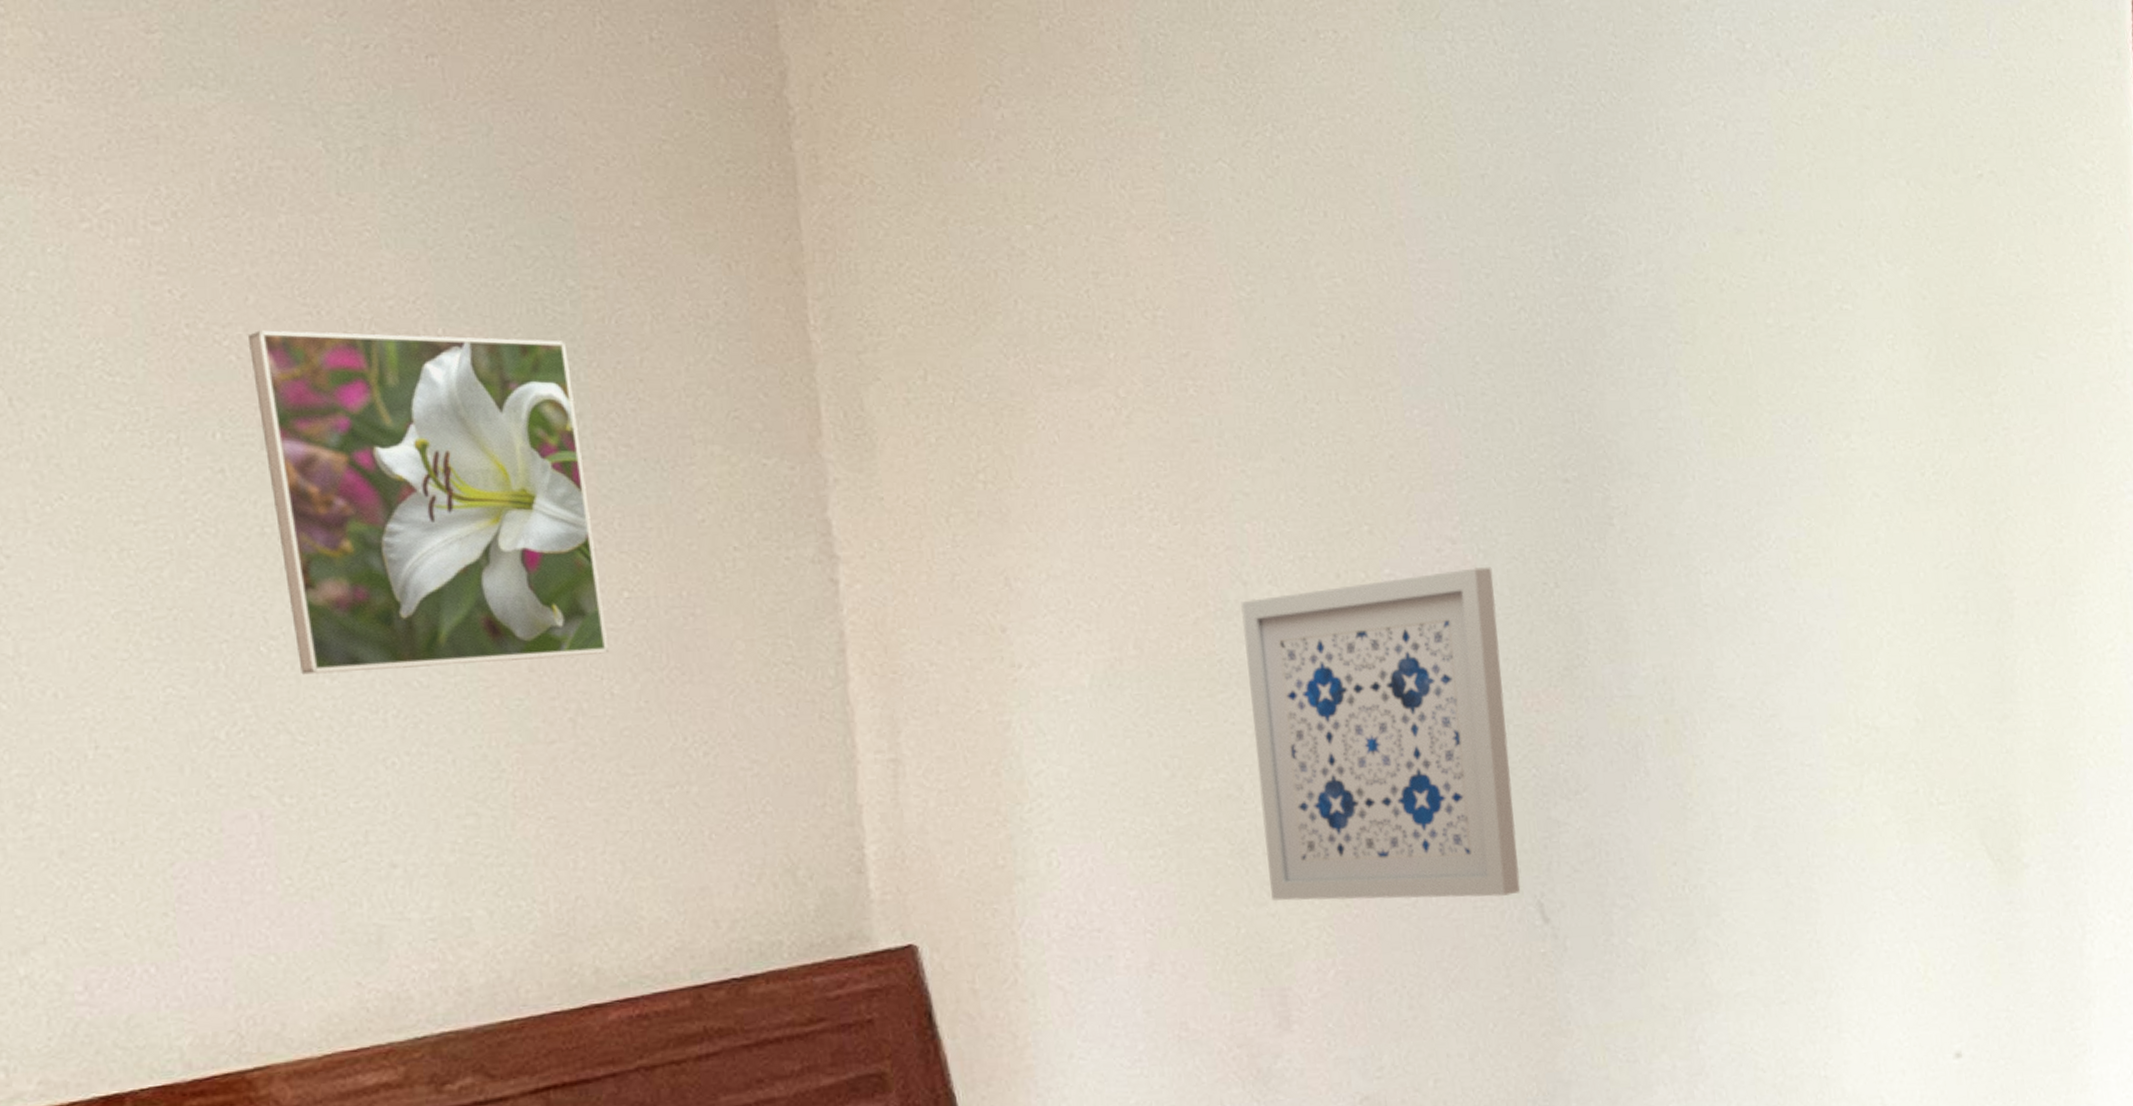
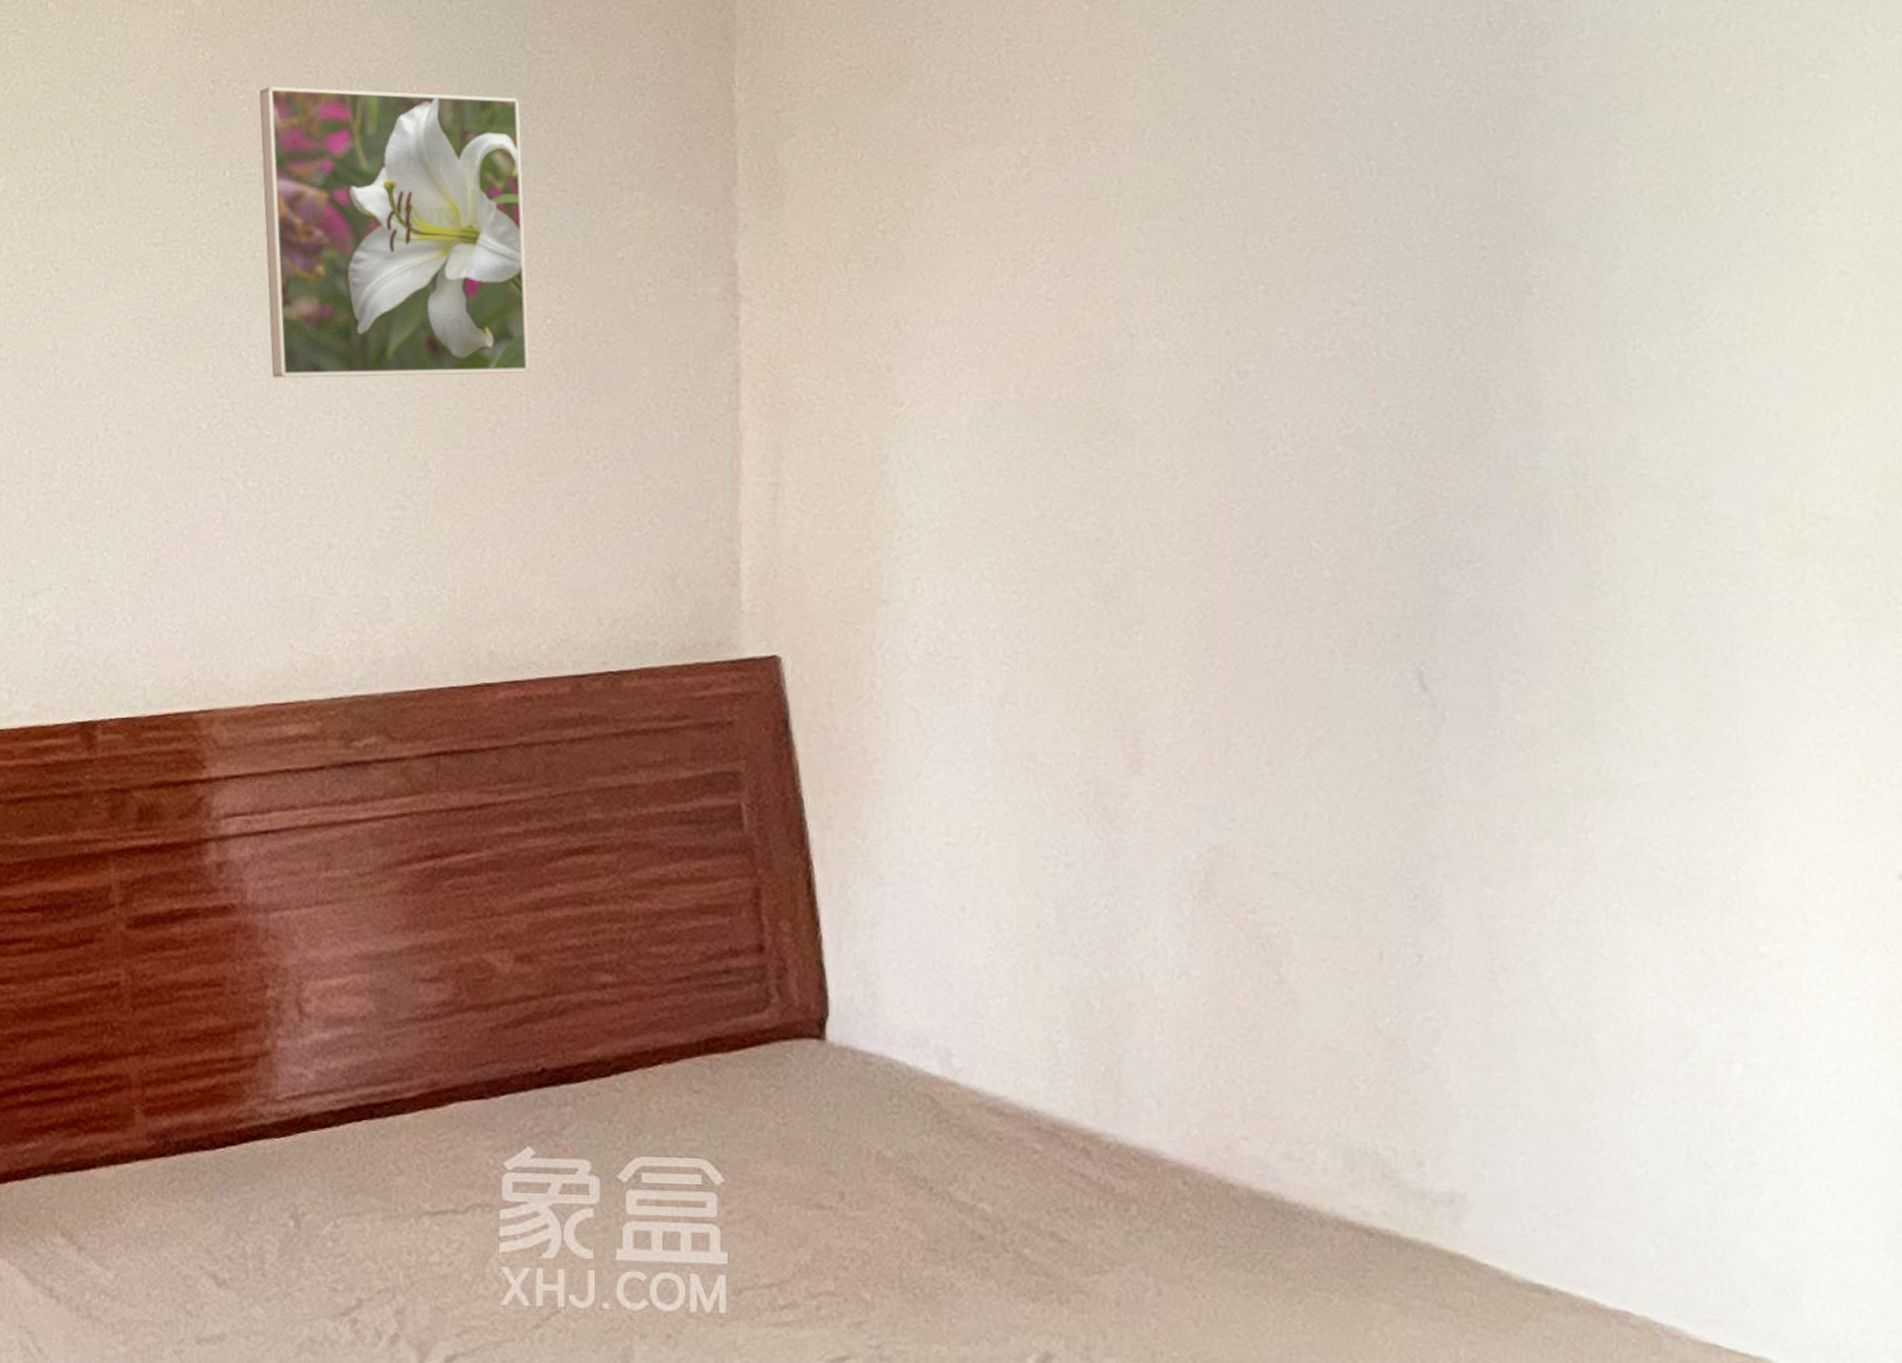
wall art: present [1241,567,1521,901] -> none [1125,331,1399,661]

